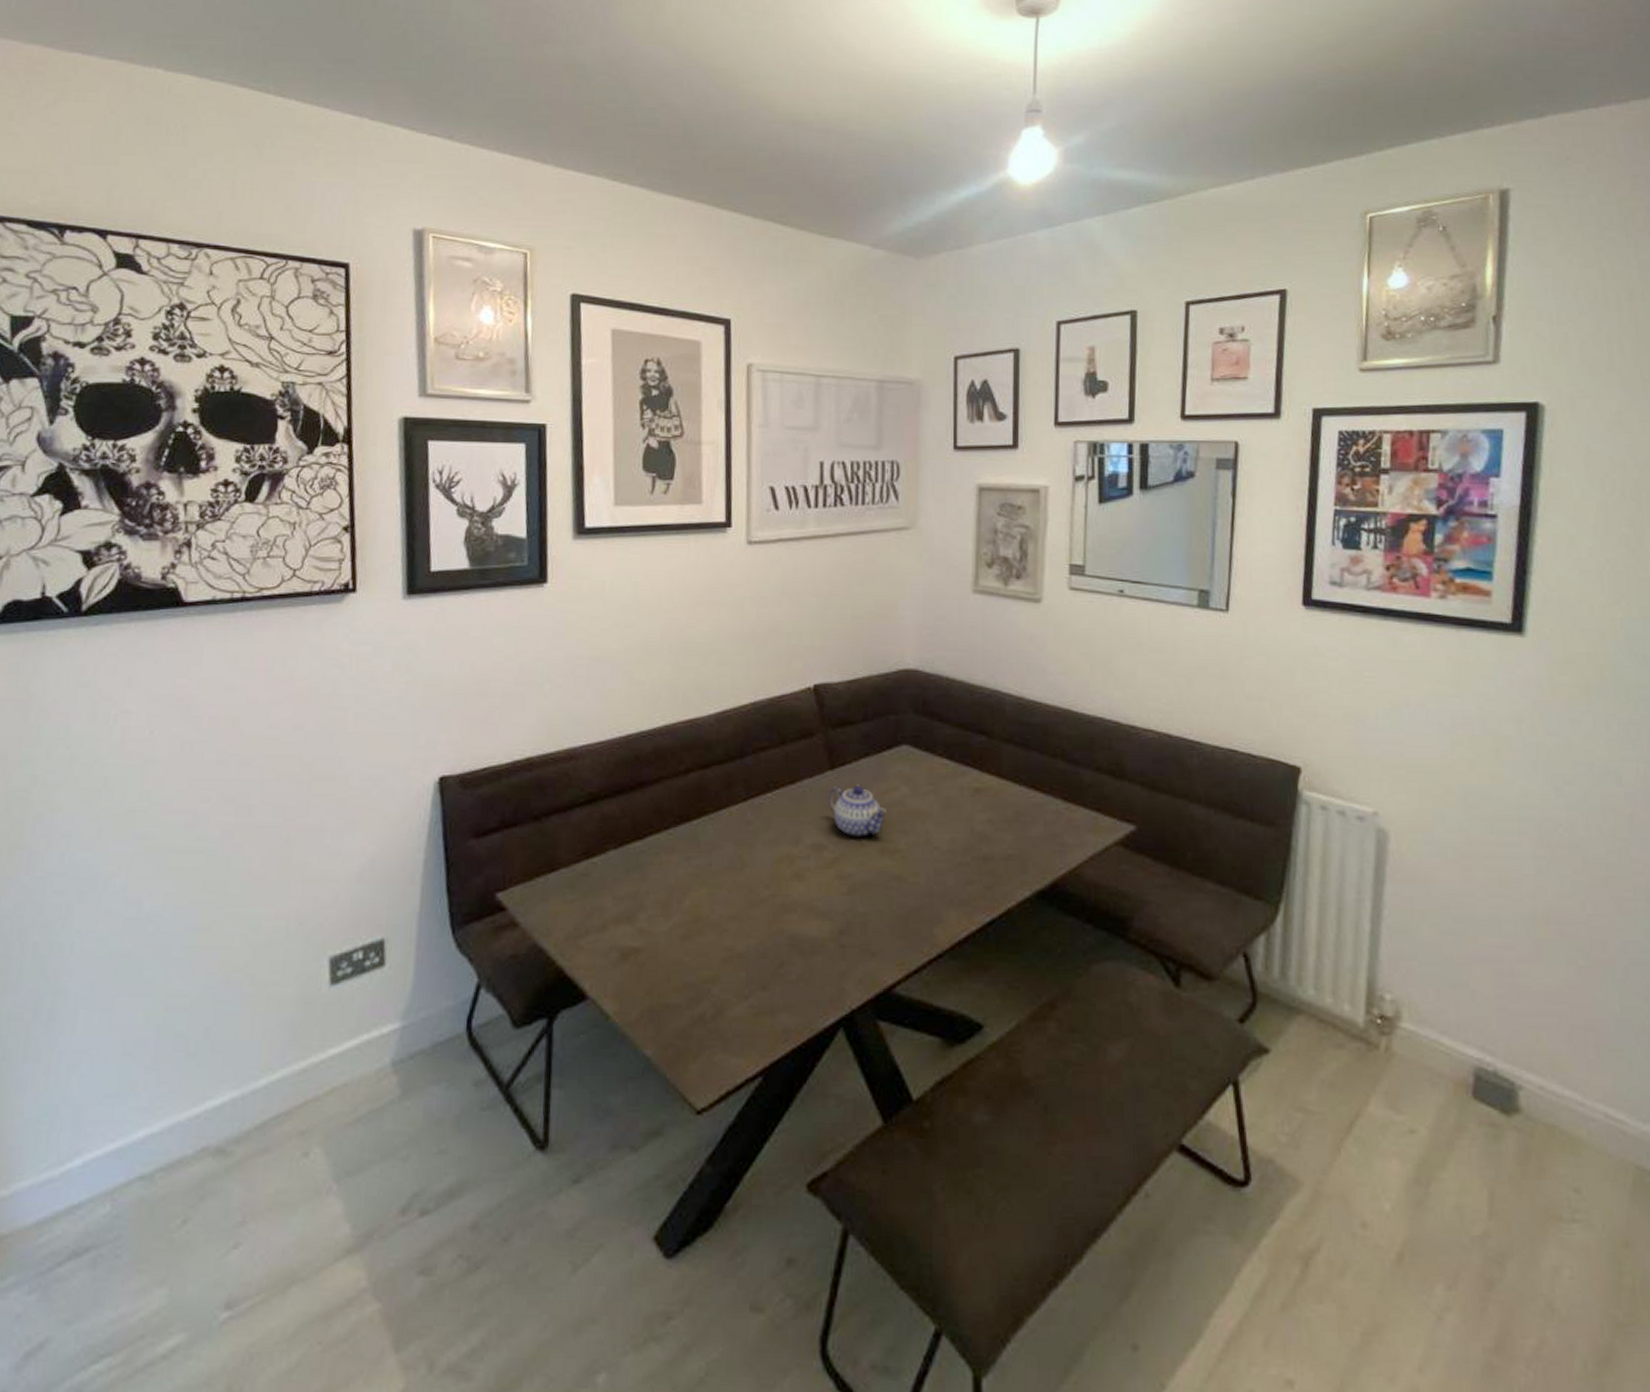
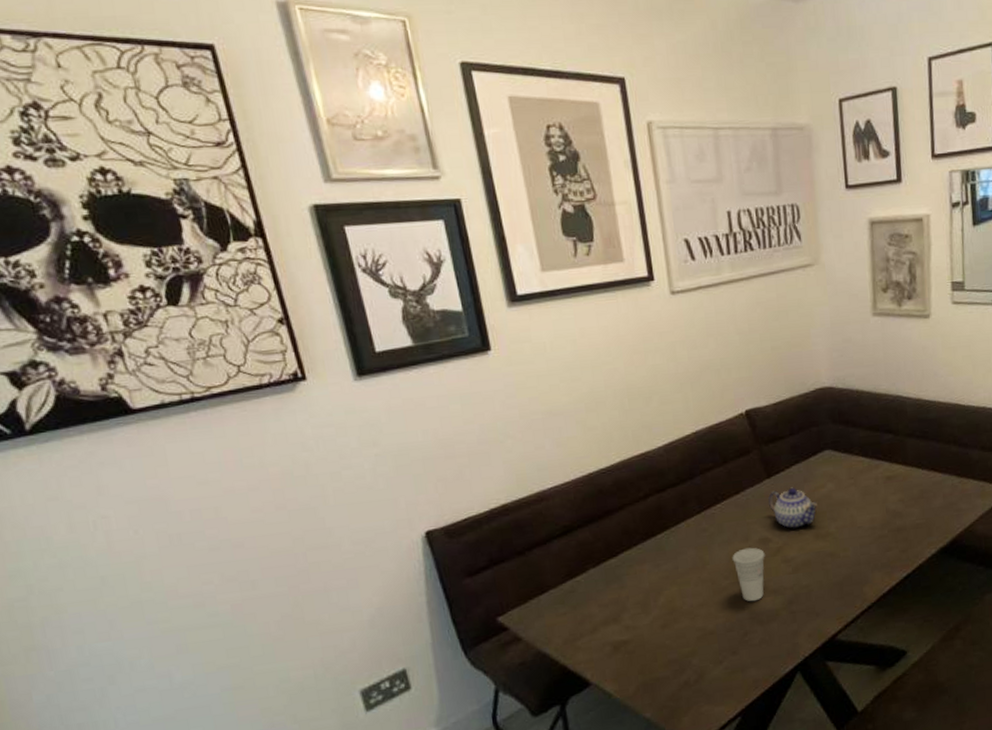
cup: none [777,853,817,924] -> present [732,547,765,602]

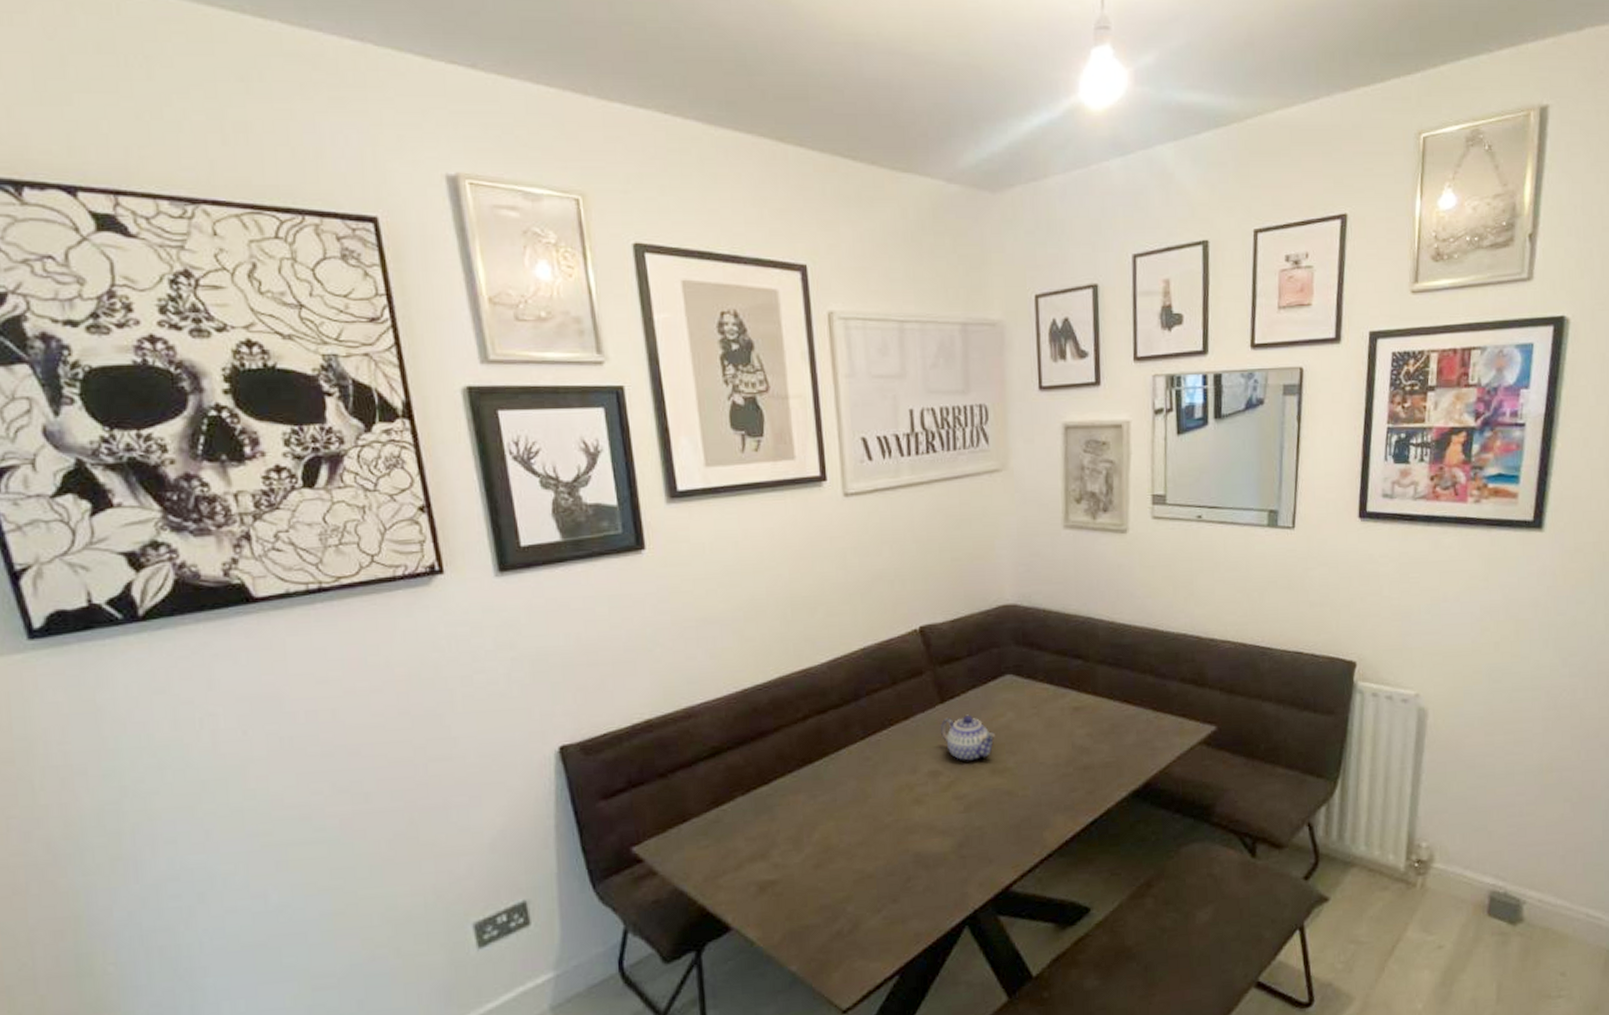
cup: present [732,547,765,602] -> none [897,780,934,843]

